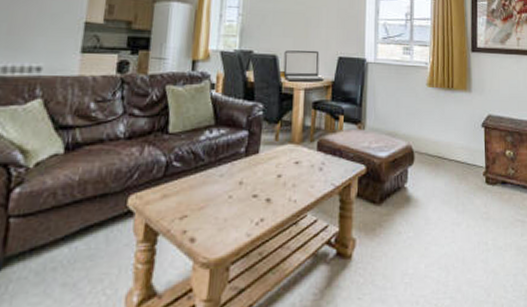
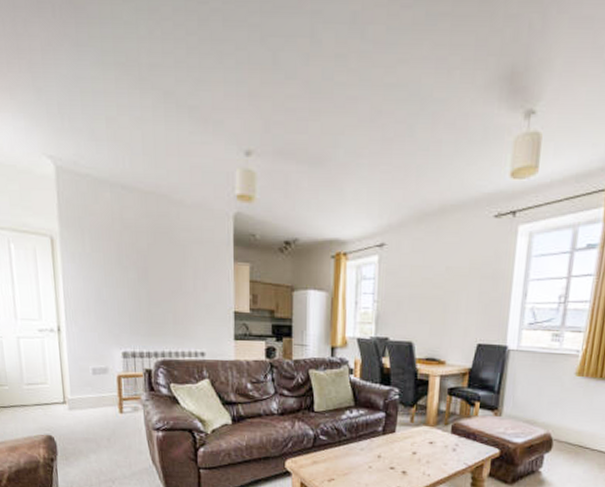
laptop: present [283,50,324,83] -> none [419,337,461,370]

